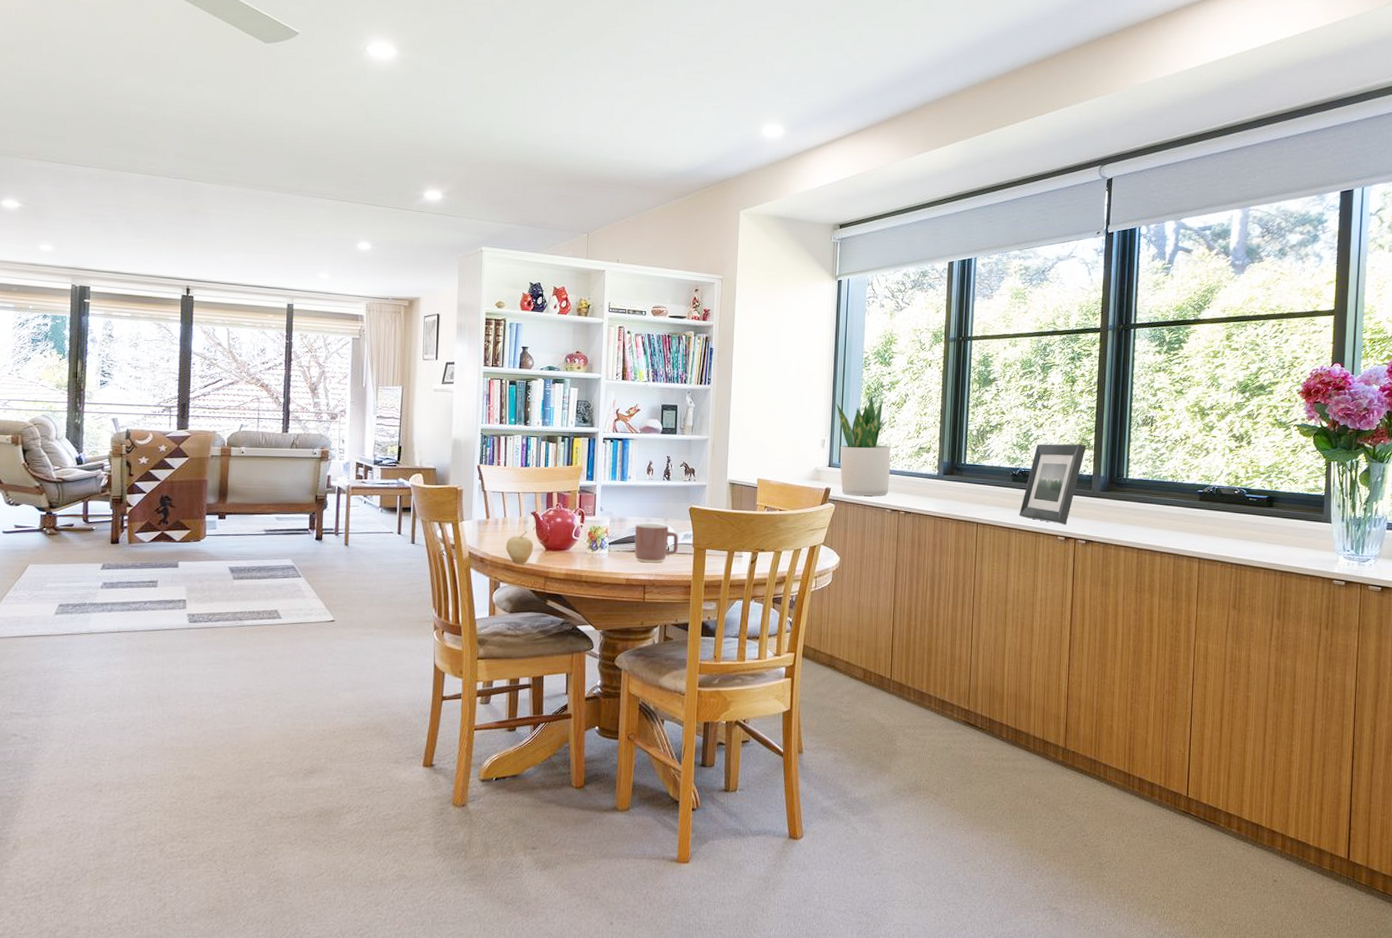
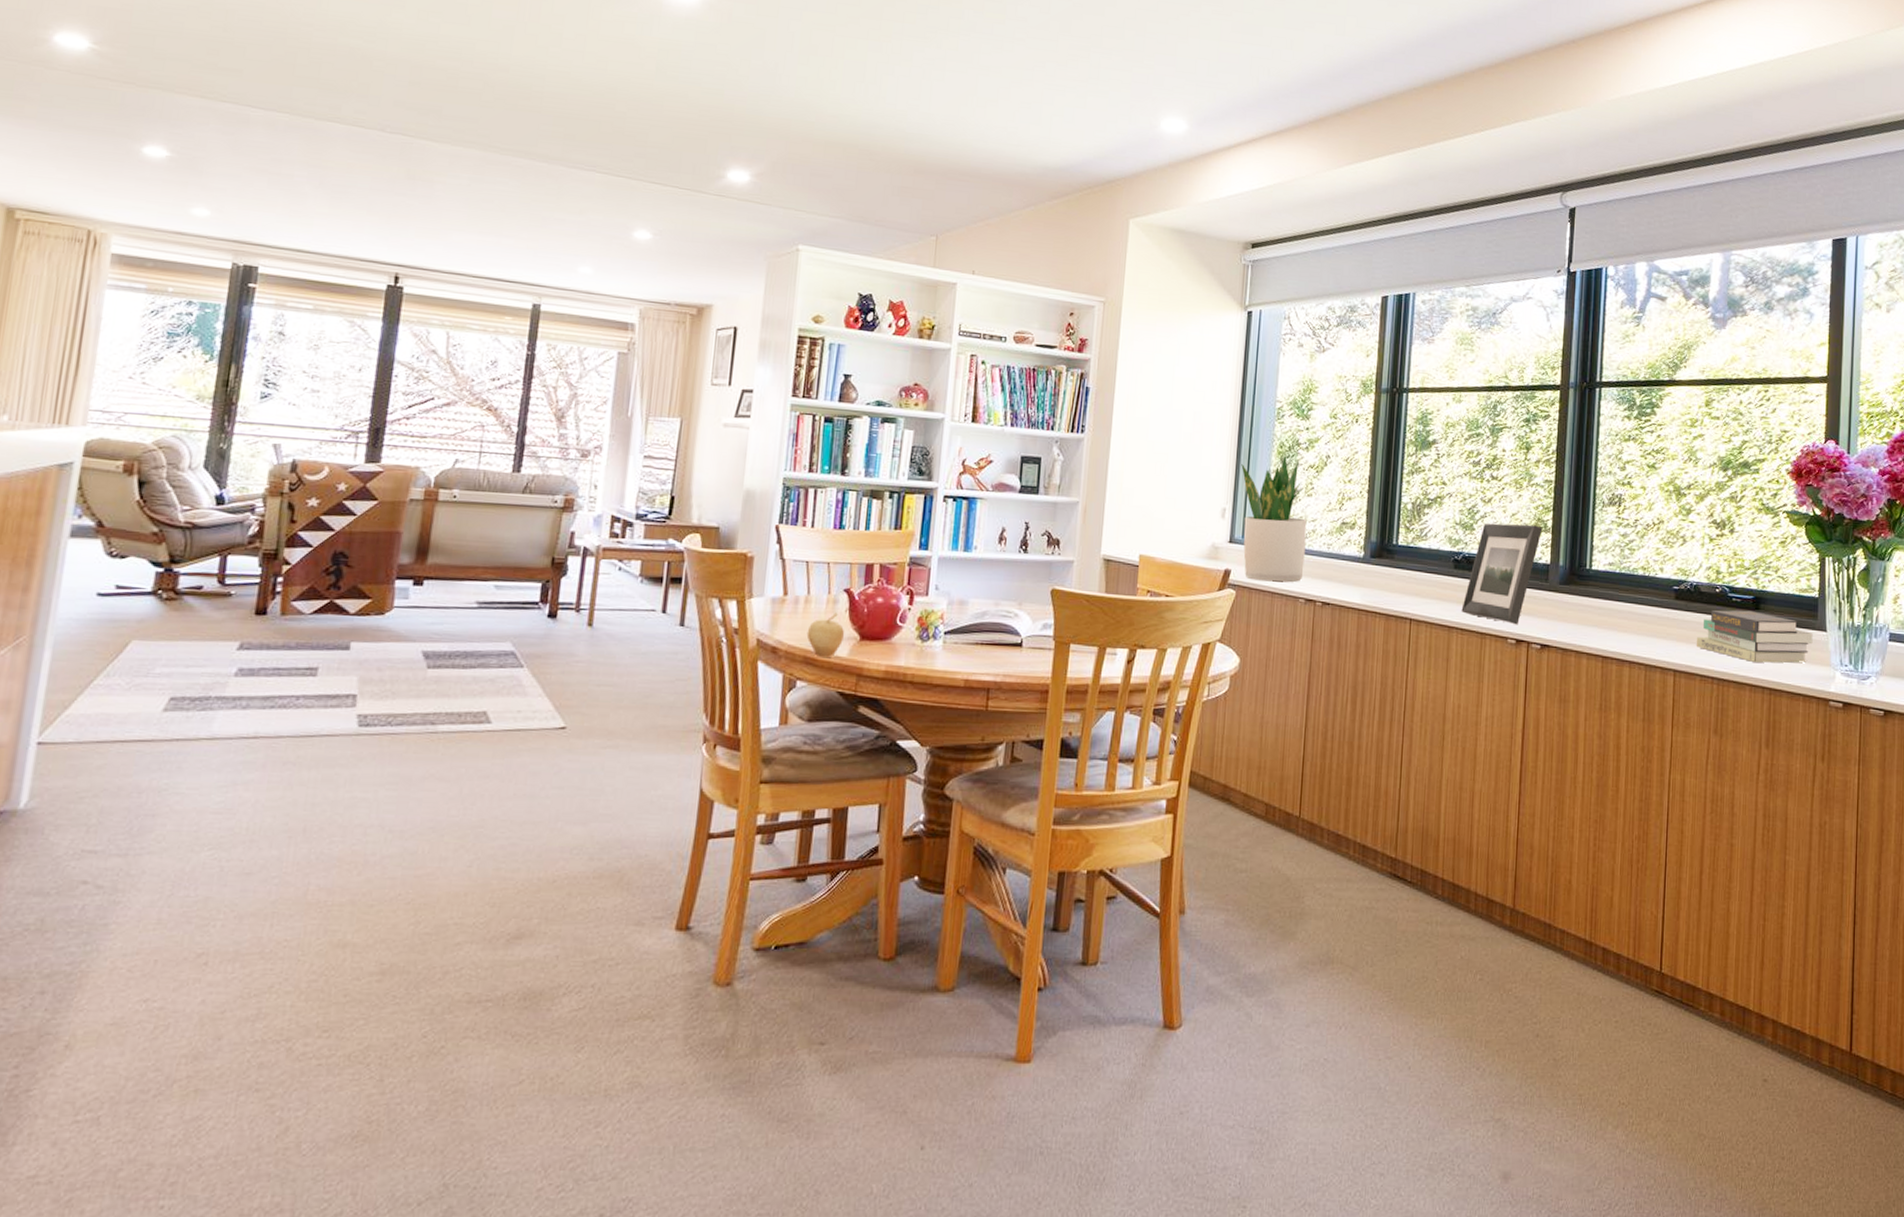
mug: present [634,523,679,563] -> none [977,607,1035,660]
books: none [1217,507,1319,550] -> present [1696,610,1813,663]

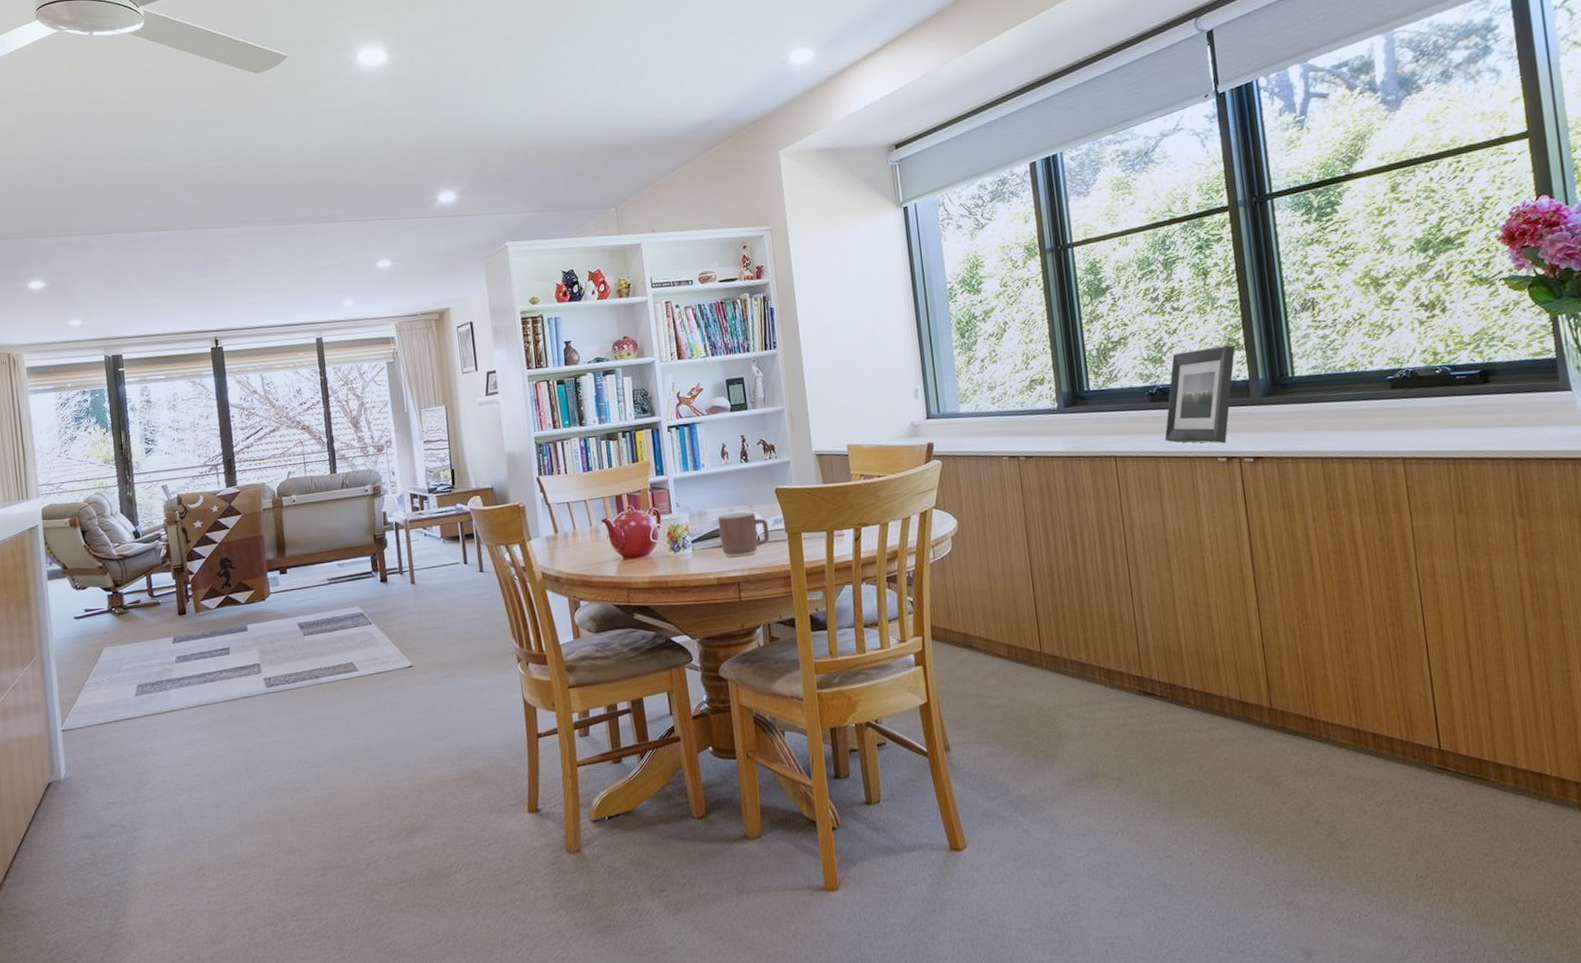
fruit: present [806,612,845,658] -> none [579,540,611,580]
mug: none [977,607,1035,660] -> present [717,511,770,558]
planter: present [1241,457,1307,583] -> none [924,331,1002,449]
books: present [1696,610,1813,663] -> none [1421,384,1557,436]

